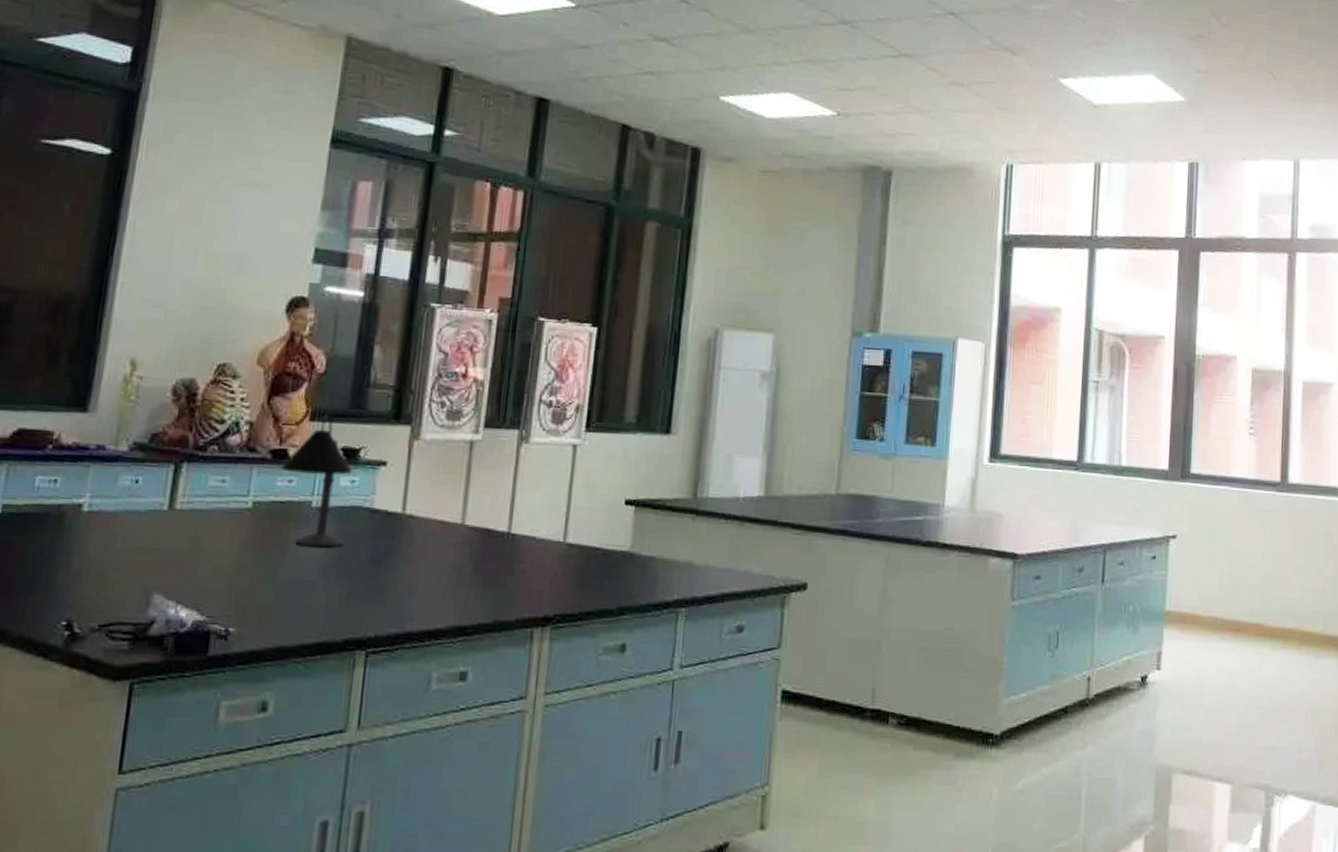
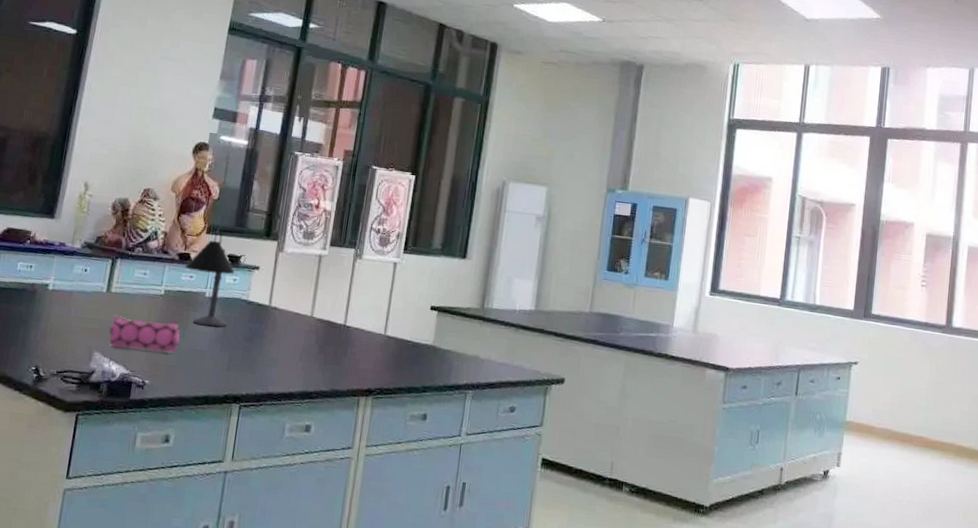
pencil case: none [174,540,278,588] -> present [109,314,180,353]

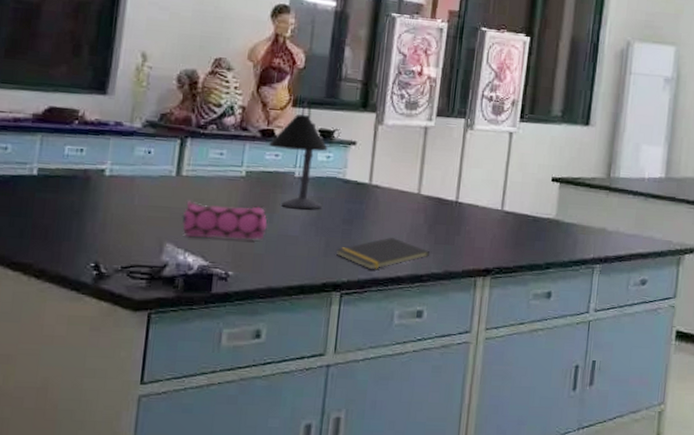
notepad: none [237,355,319,385] -> present [336,236,429,270]

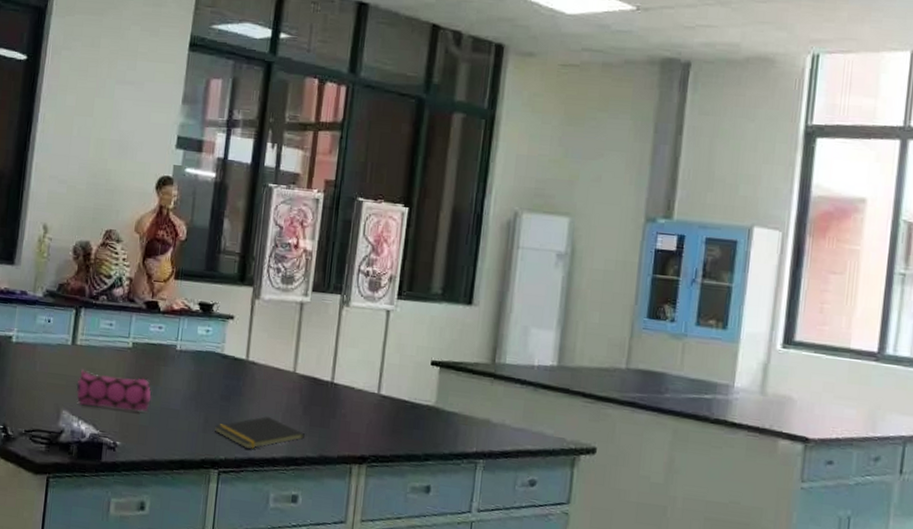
desk lamp: present [269,97,328,210] -> none [153,269,207,384]

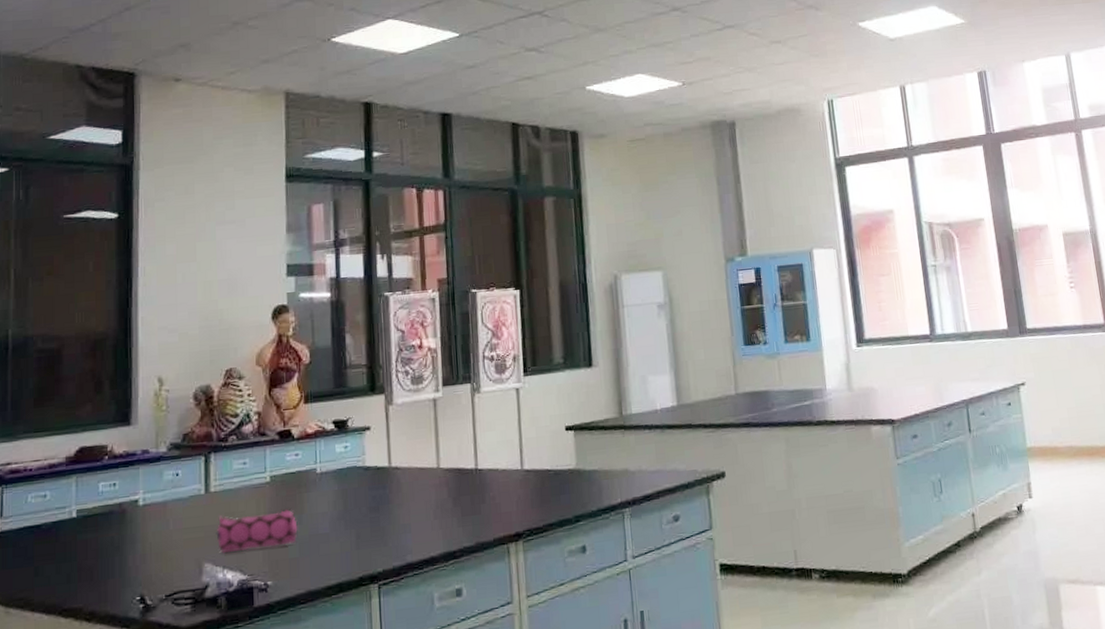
notepad: present [214,415,305,449] -> none [367,517,458,555]

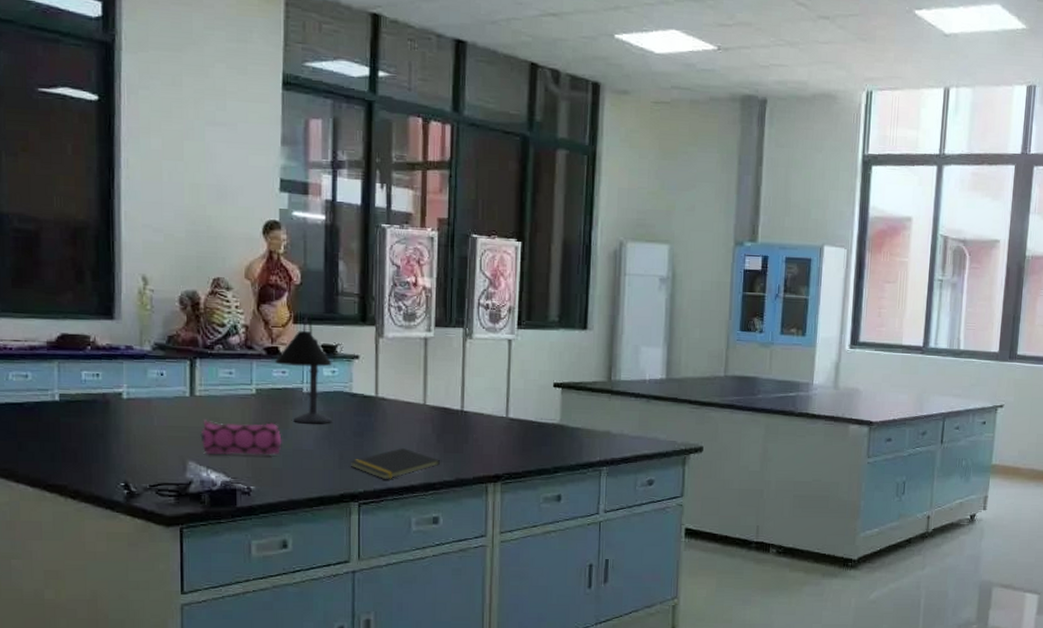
desk lamp: none [288,390,347,506] -> present [275,313,332,424]
notepad: none [367,517,458,555] -> present [350,447,440,480]

